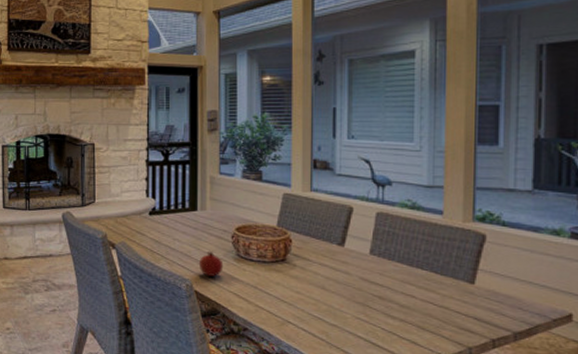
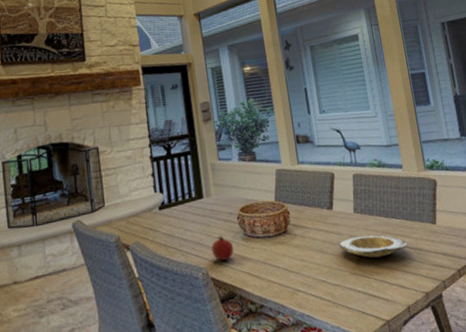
plate: none [345,279,430,308] -> present [339,234,407,258]

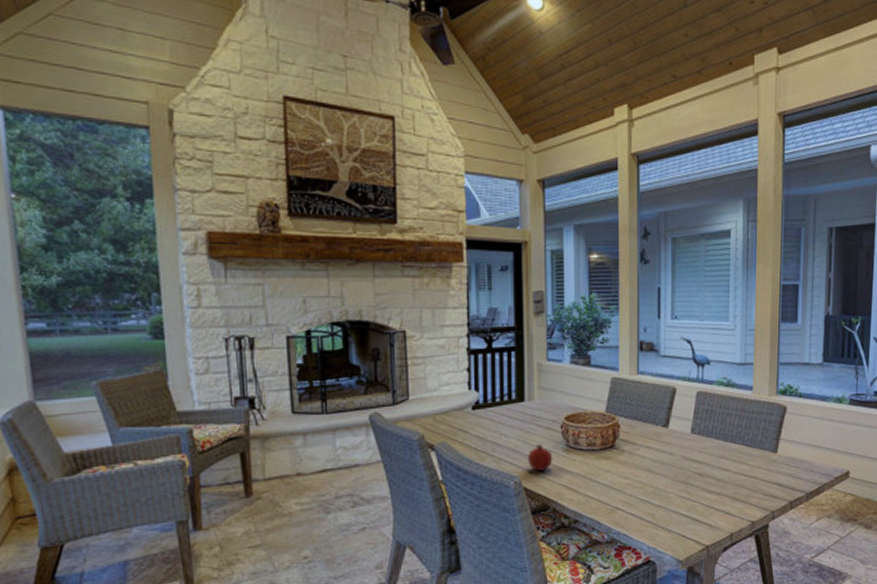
plate: present [339,234,407,258] -> none [669,458,742,482]

